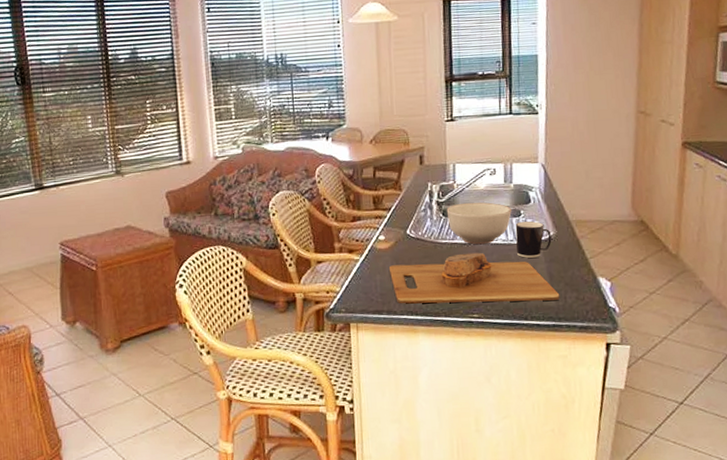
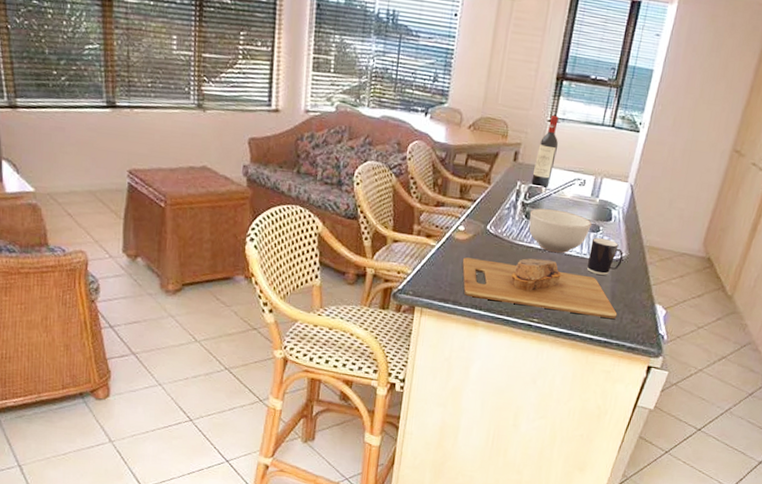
wine bottle: none [441,114,461,185] -> present [531,115,559,189]

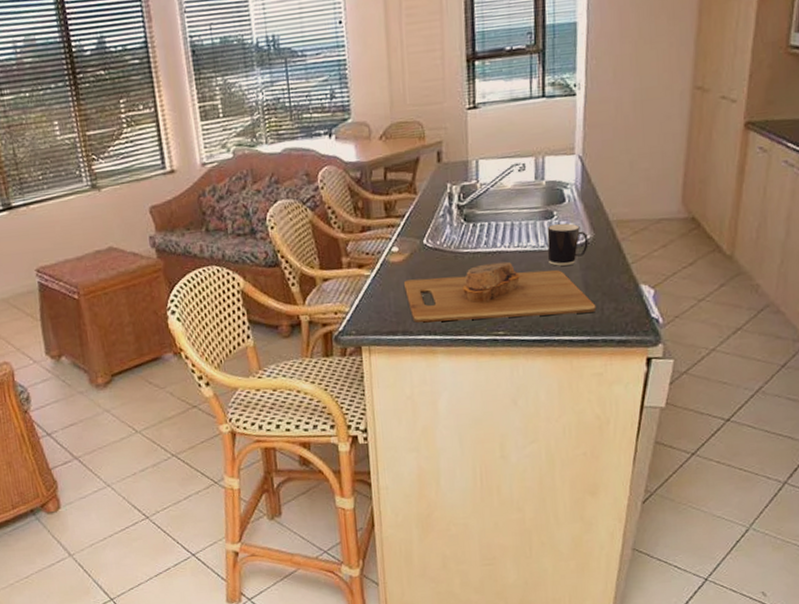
bowl: present [529,208,592,254] -> none [468,203,543,253]
wine bottle: present [531,115,559,189] -> none [462,100,485,186]

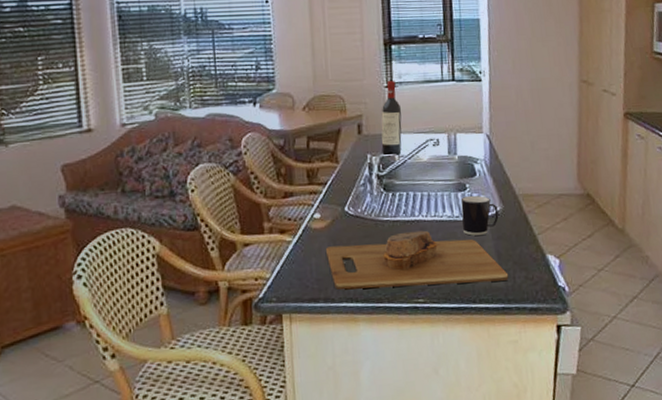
wine bottle: none [462,100,485,186] -> present [381,80,402,157]

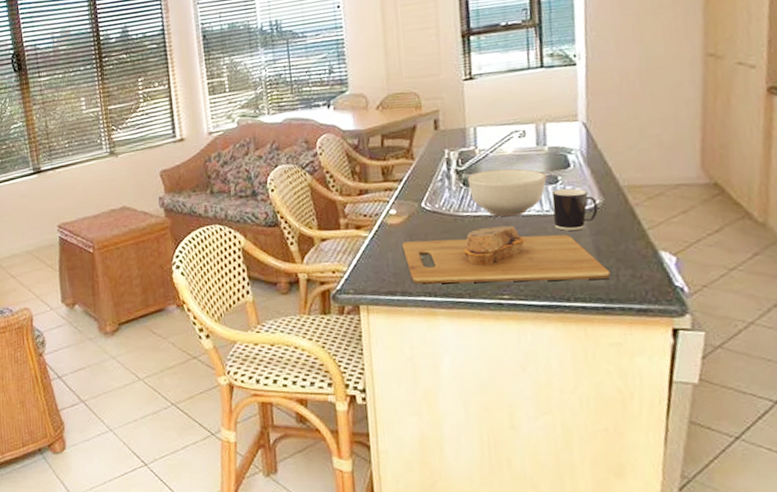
wine bottle: present [381,80,402,157] -> none [459,72,483,152]
bowl: none [387,175,457,222] -> present [467,168,547,217]

